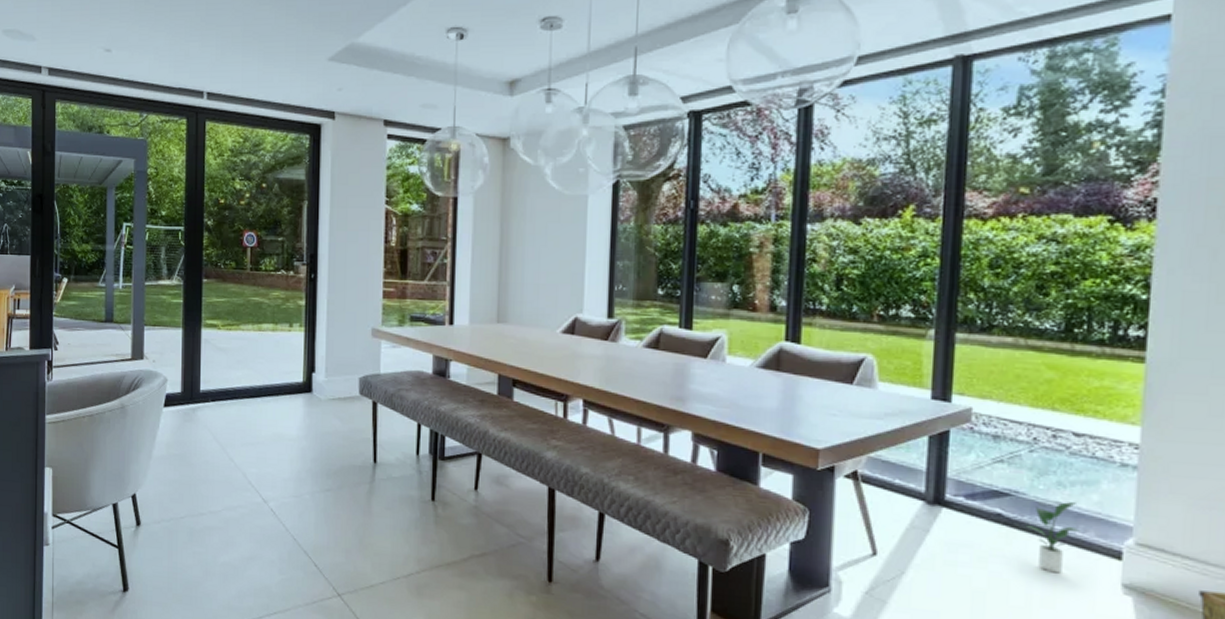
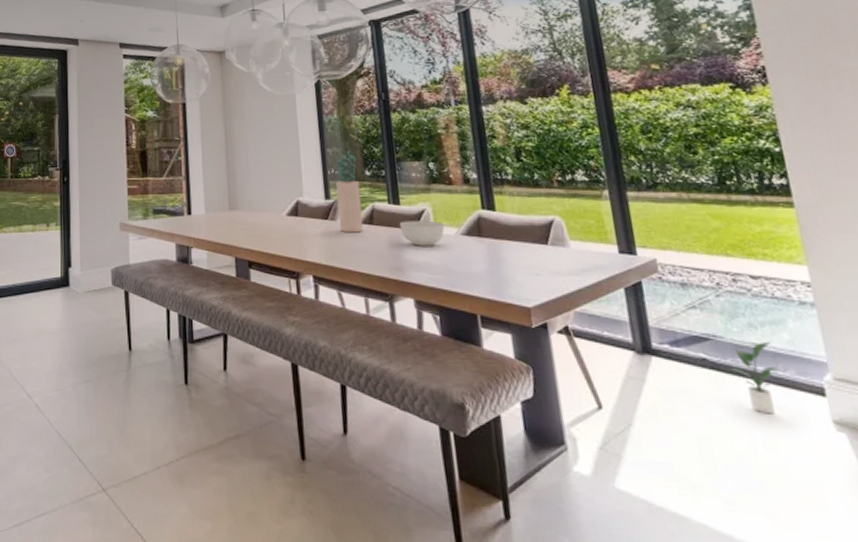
vase: none [619,260,650,357] -> present [336,146,364,233]
bowl: none [688,347,739,377] -> present [399,220,445,246]

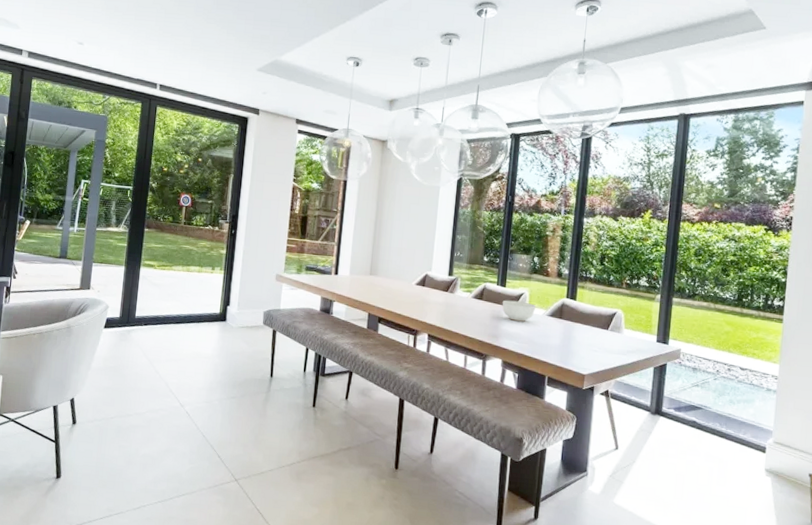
vase: present [336,146,364,233] -> none [455,236,479,305]
potted plant: present [730,342,781,414] -> none [710,414,742,462]

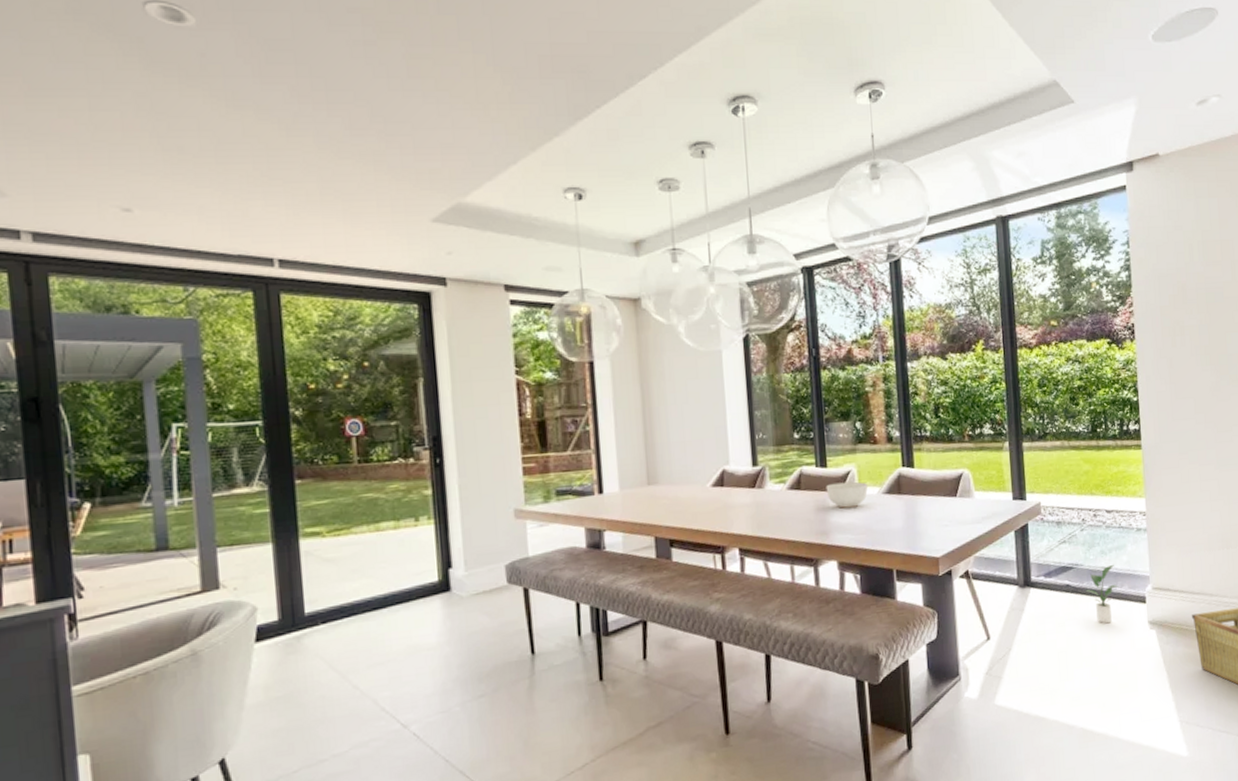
potted plant: none [710,414,742,462] -> present [1085,565,1119,624]

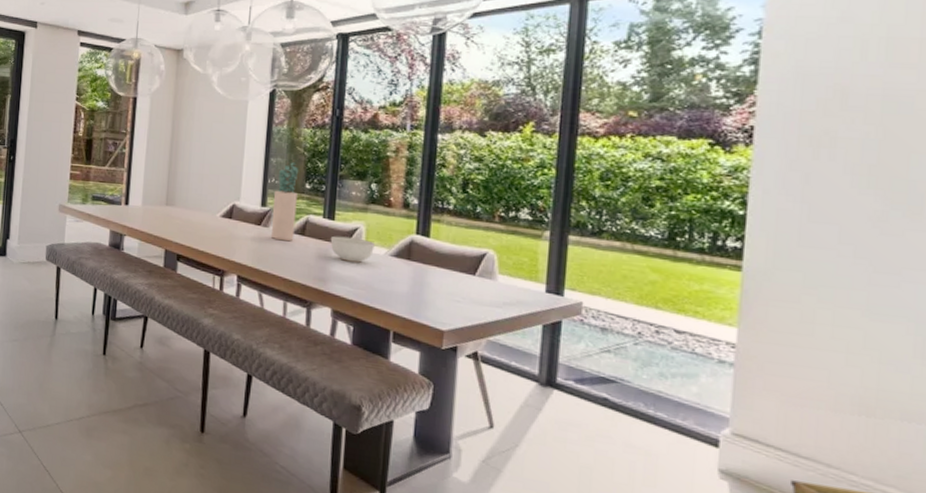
vase: none [764,408,791,501] -> present [270,158,299,242]
potted plant: present [1085,565,1119,624] -> none [629,391,680,456]

